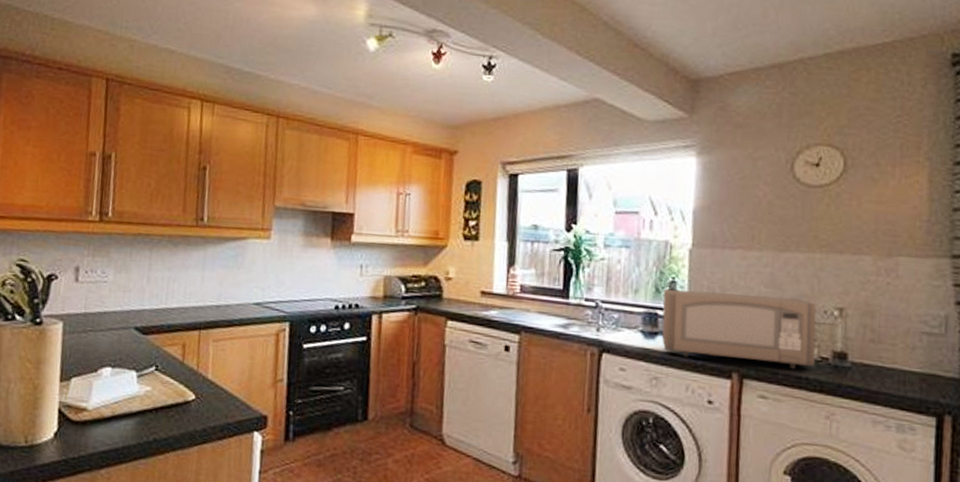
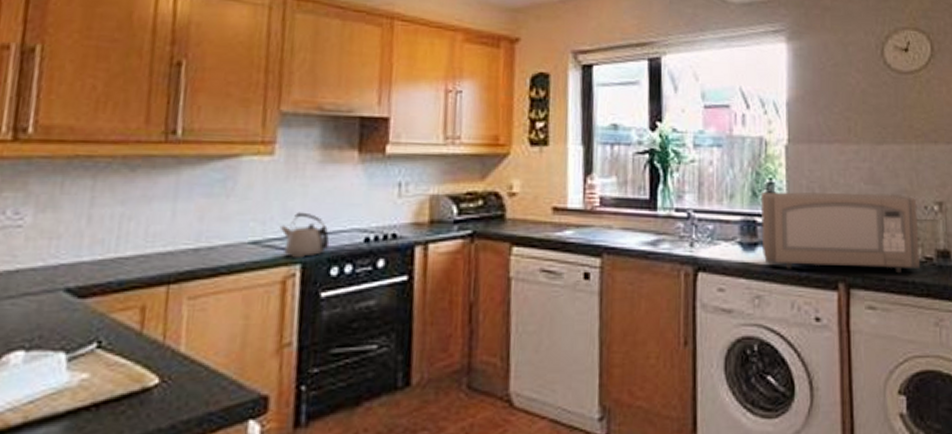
kettle: none [274,283,310,318] -> present [279,212,330,259]

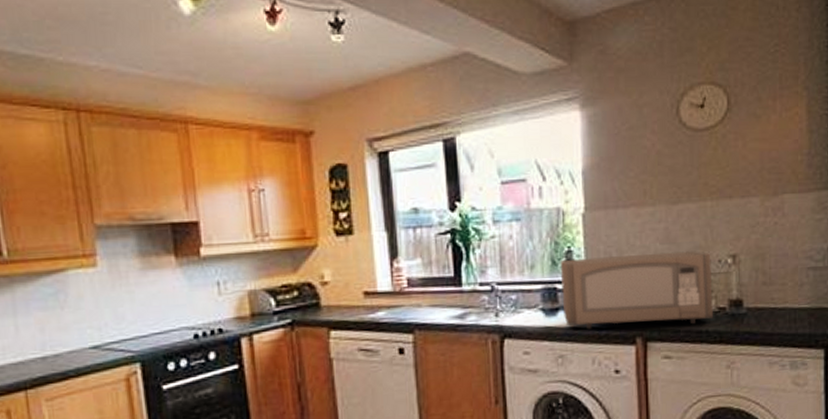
kettle: present [279,212,330,259] -> none [114,316,163,358]

